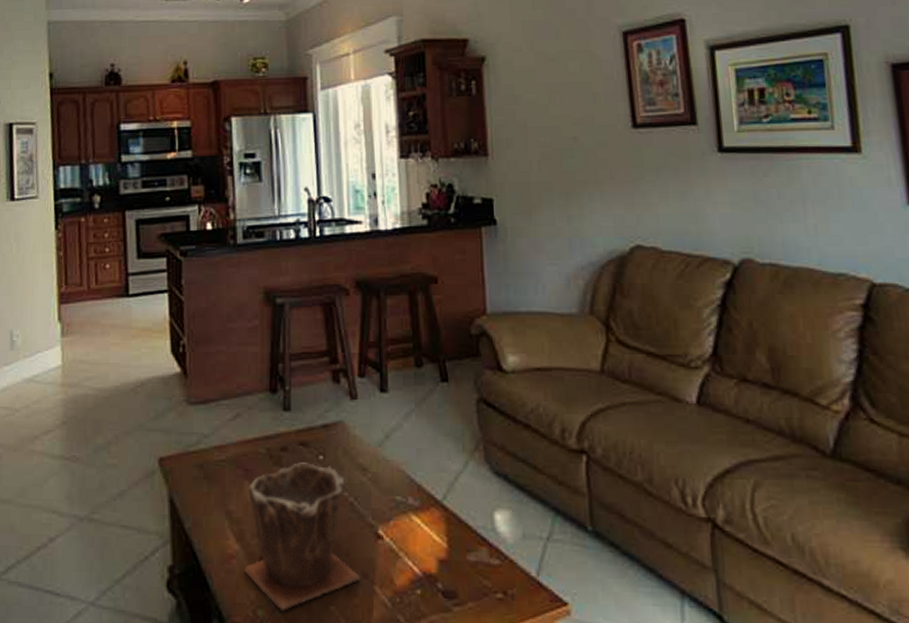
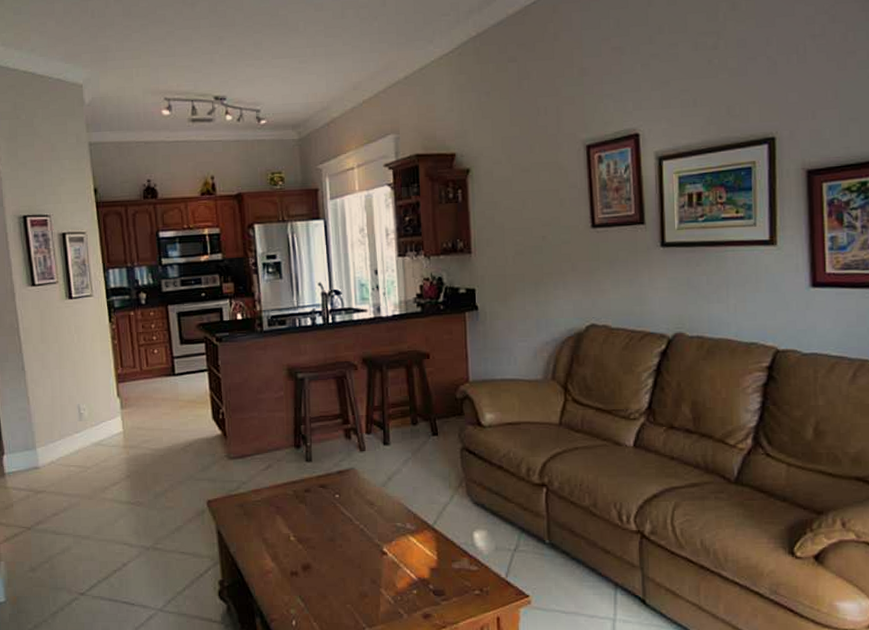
plant pot: present [244,462,360,611] -> none [279,500,369,609]

